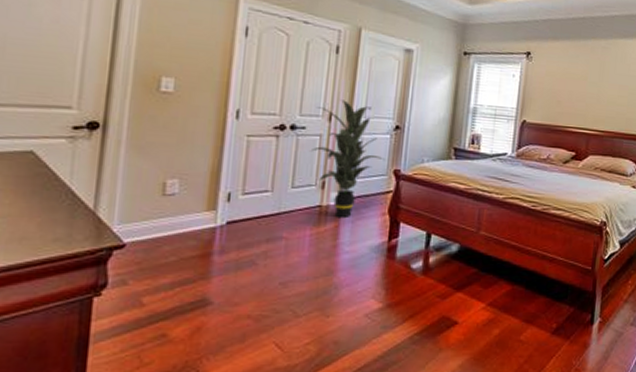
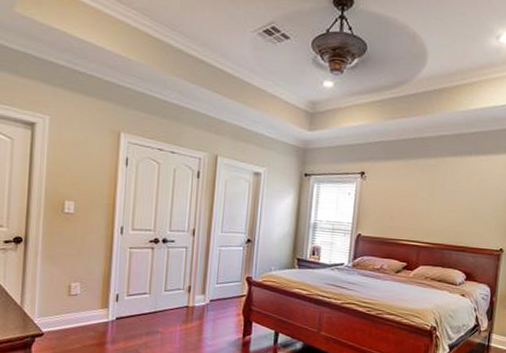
indoor plant: present [311,100,385,219] -> none [180,217,239,318]

